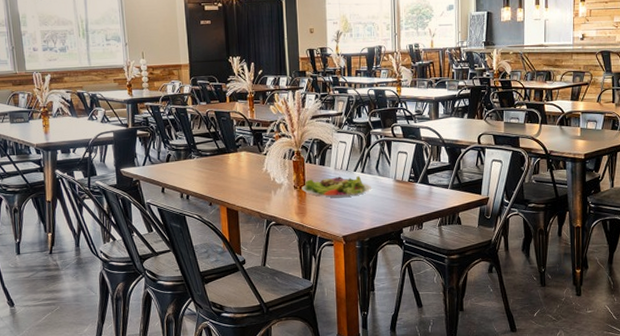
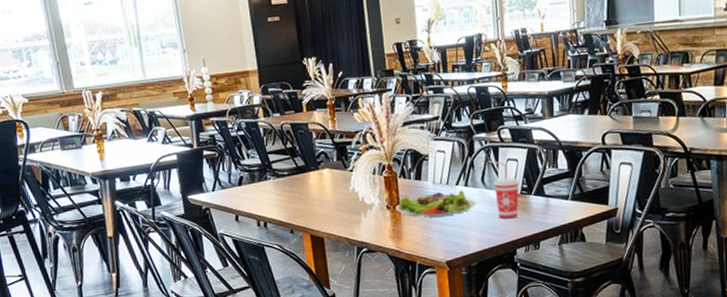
beverage cup: none [381,152,409,202] -> present [487,160,520,219]

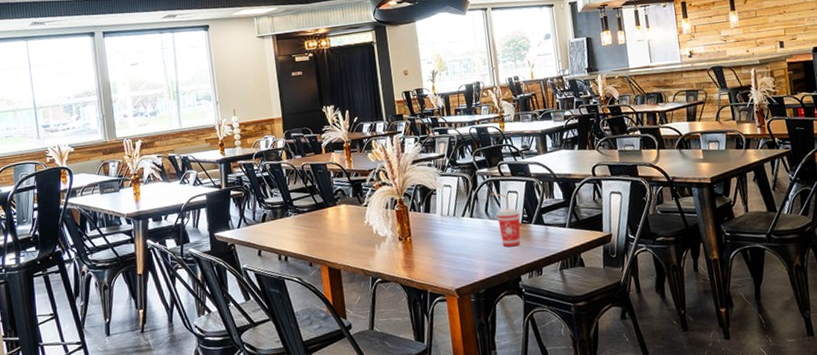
salad plate: present [396,190,477,218] -> none [407,221,482,248]

